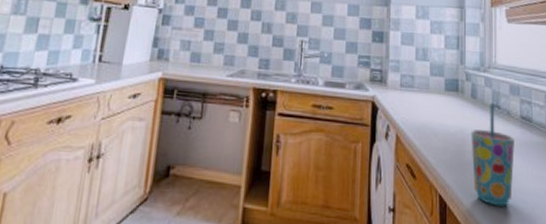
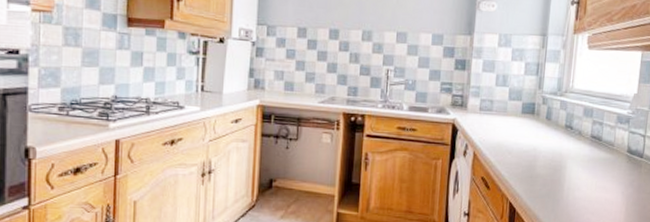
cup: present [471,104,515,207] -> none [541,125,583,212]

